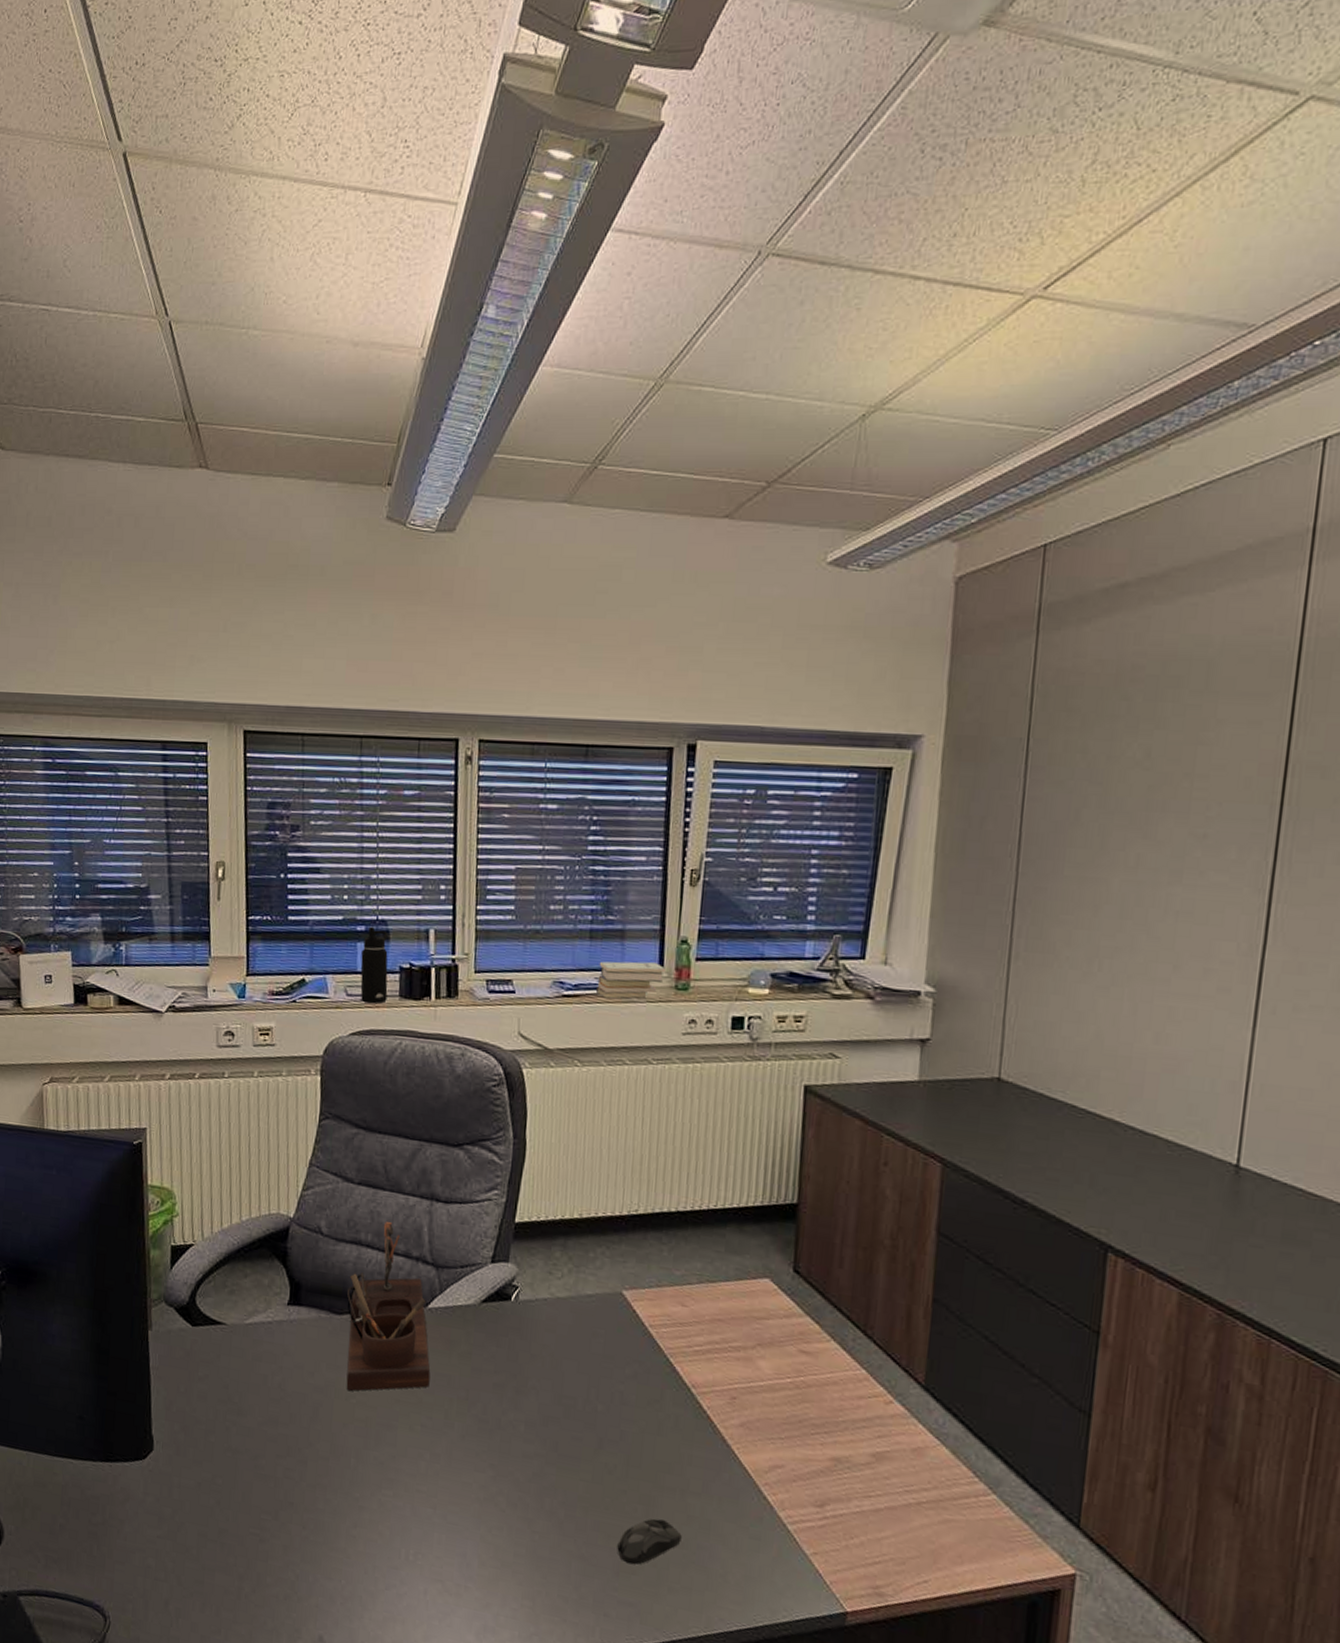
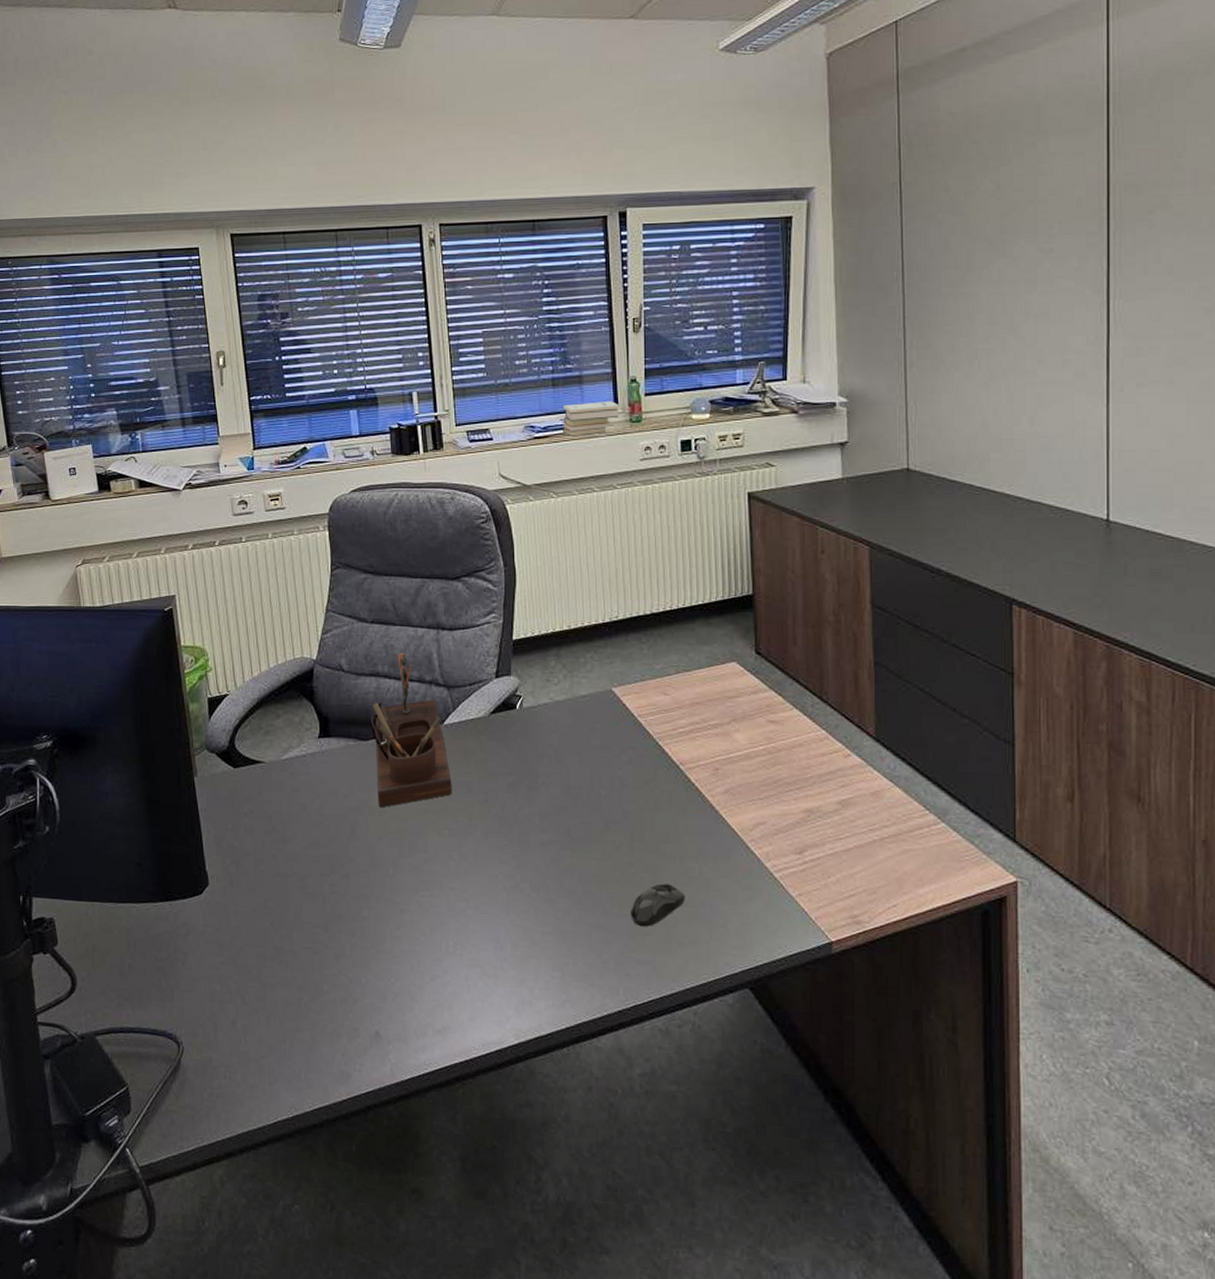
water bottle: present [360,926,388,1004] -> none [354,395,381,463]

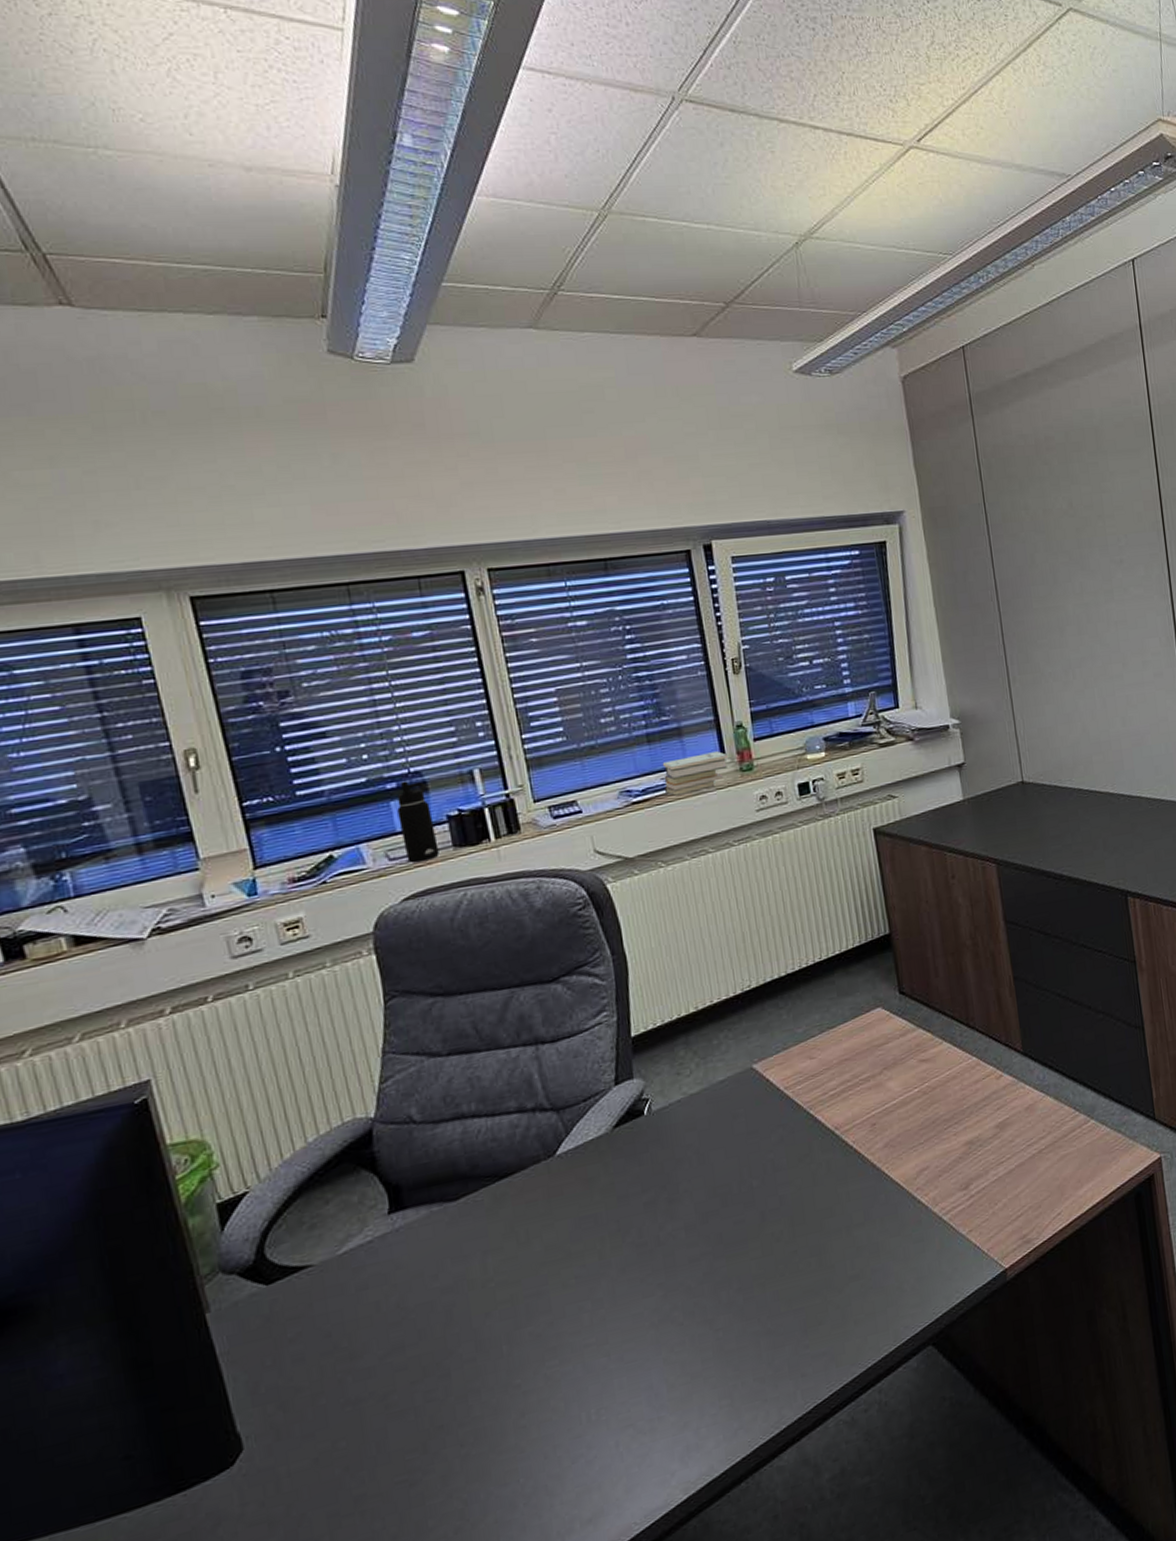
water bottle: none [354,395,381,463] -> present [397,781,440,863]
desk organizer: present [370,653,452,808] -> none [458,1083,575,1278]
computer mouse: present [631,884,685,927] -> none [799,1261,857,1318]

